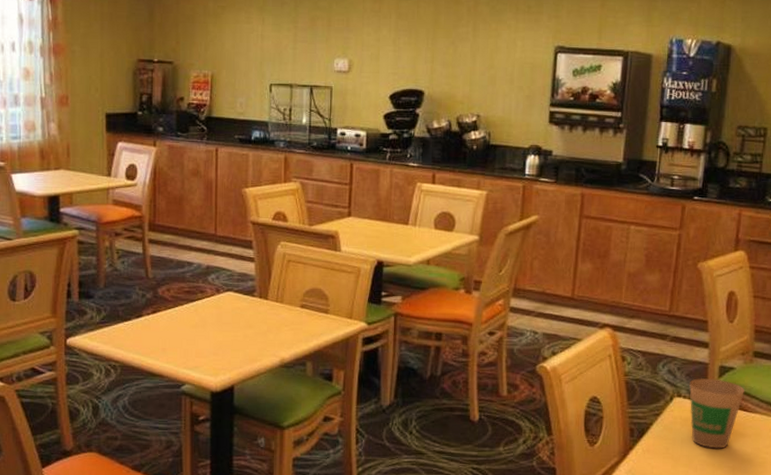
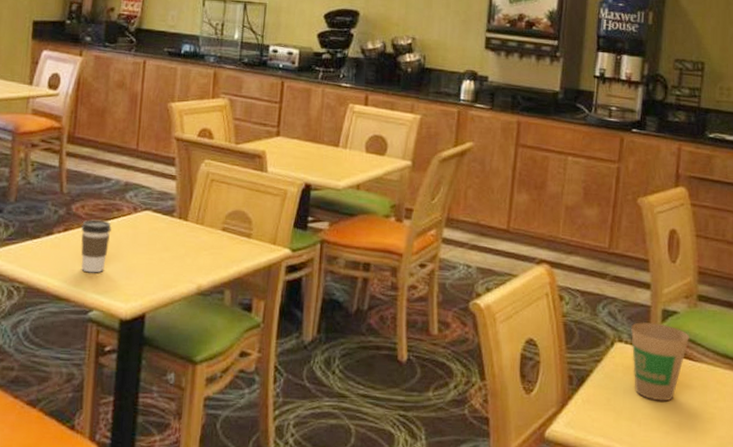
coffee cup: none [169,302,197,351] -> present [81,219,112,273]

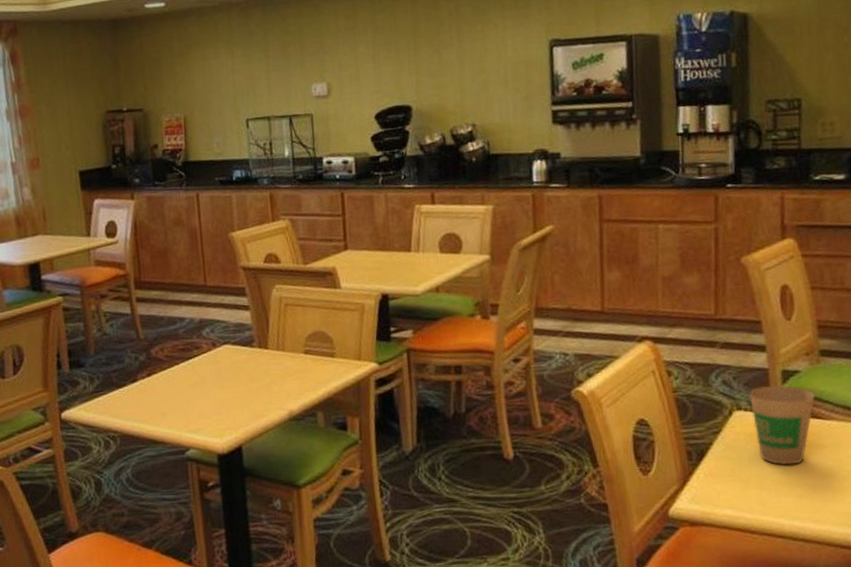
coffee cup: present [81,219,112,273] -> none [164,360,195,414]

